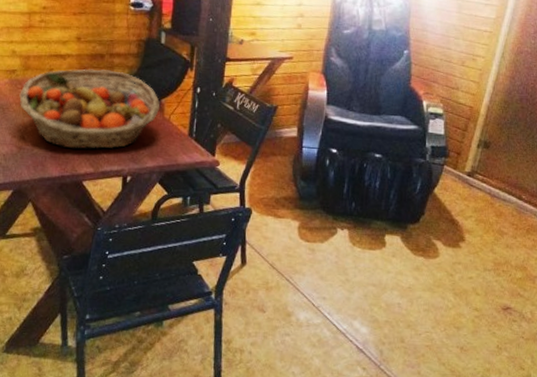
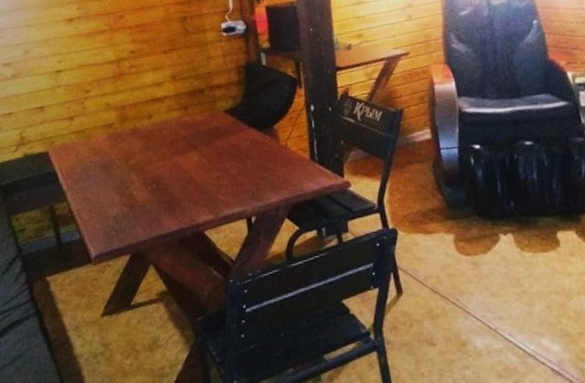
fruit basket: present [19,69,160,149] -> none [121,104,274,198]

